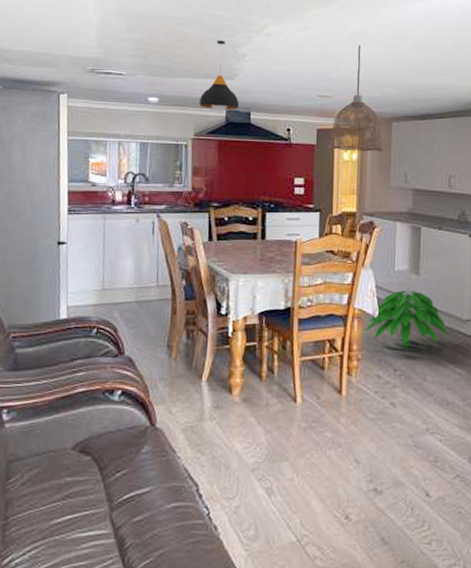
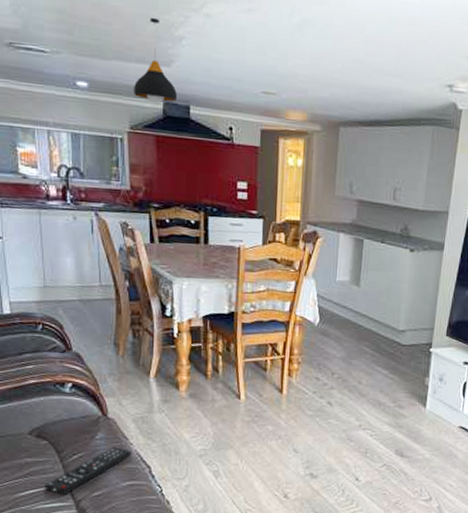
remote control: none [82,462,179,521] -> present [44,447,131,495]
pendant lamp: present [327,45,384,152] -> none [272,35,331,158]
indoor plant: present [365,288,449,347] -> none [305,298,385,353]

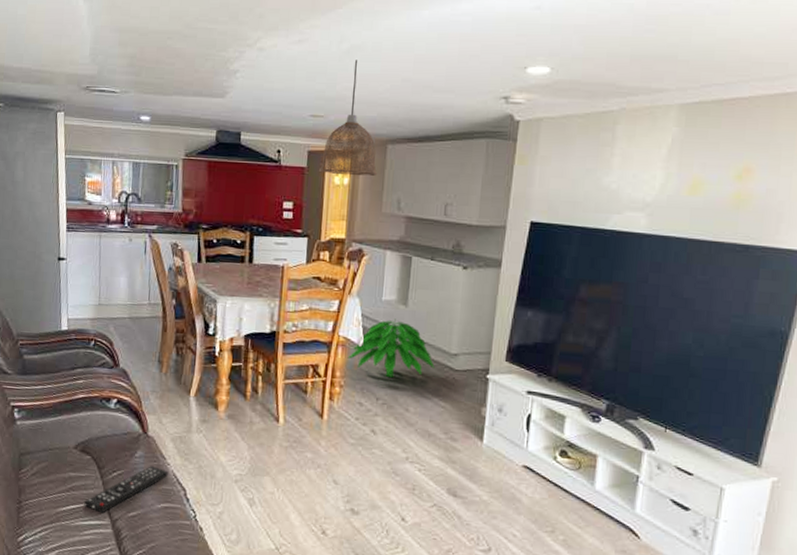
pendant light: present [133,18,177,103] -> none [189,56,229,132]
pendant lamp: none [272,35,331,158] -> present [318,60,378,176]
indoor plant: none [305,298,385,353] -> present [348,318,435,377]

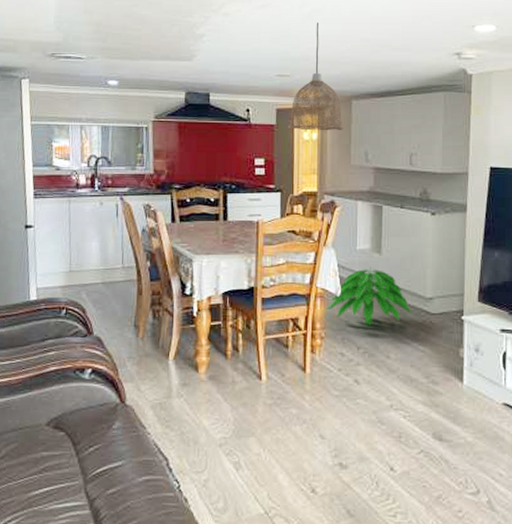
remote control: present [84,466,168,513] -> none [58,437,149,494]

